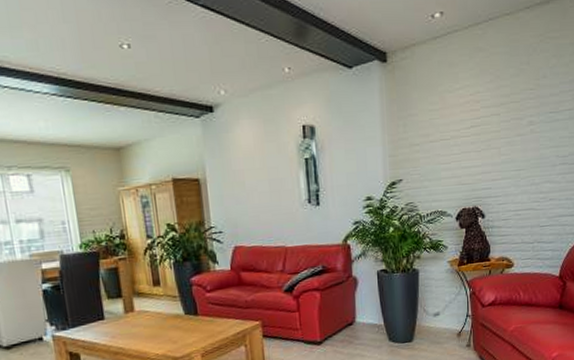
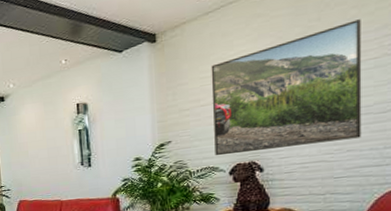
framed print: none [439,69,560,199] -> present [211,19,362,156]

